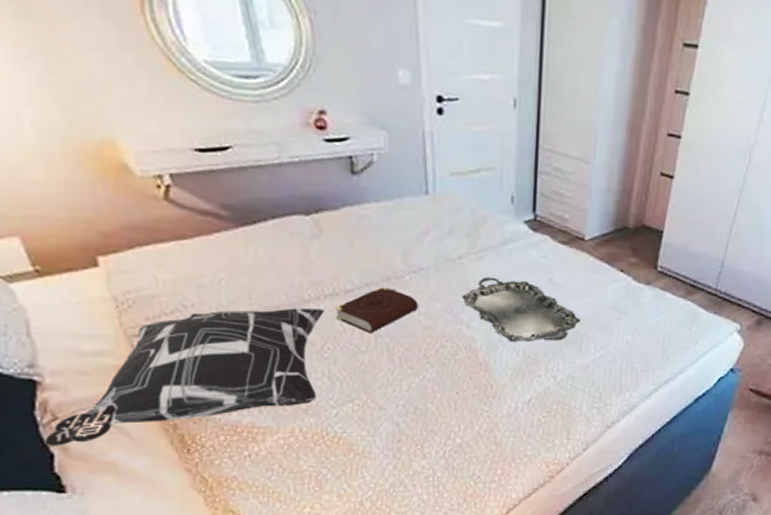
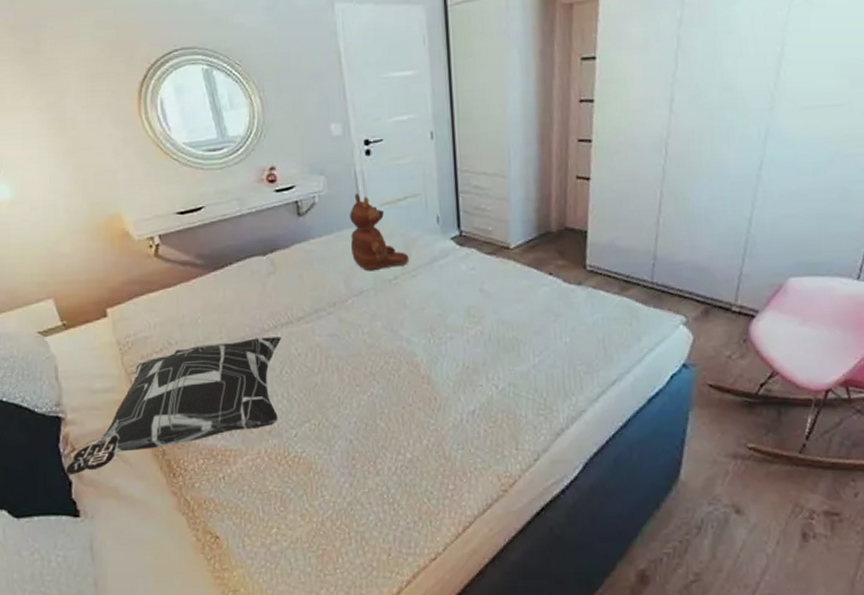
book: present [335,287,418,333] -> none [290,312,361,355]
teddy bear: none [411,157,477,248] -> present [350,193,409,272]
serving tray: present [462,277,581,342] -> none [400,293,516,353]

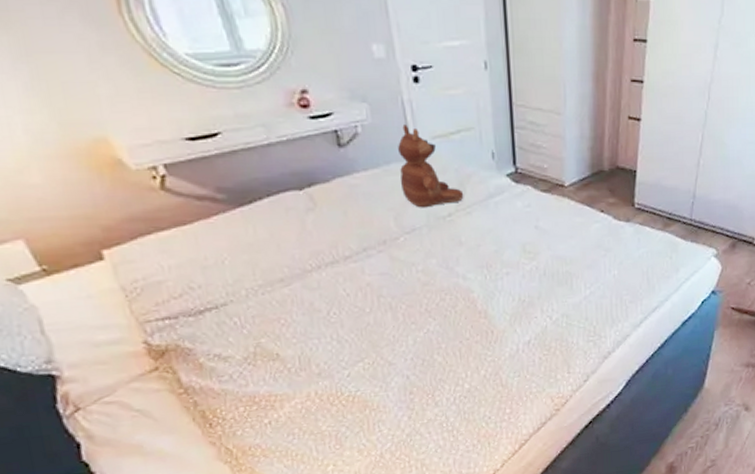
decorative pillow: present [65,336,282,474] -> none [69,277,328,436]

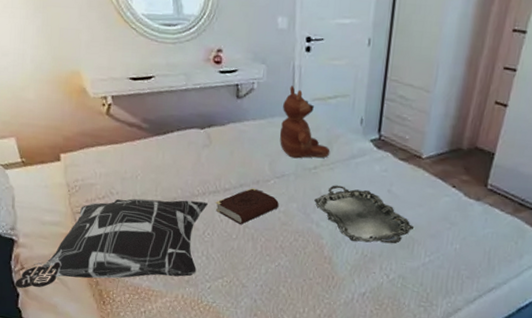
decorative pillow: none [69,277,328,436] -> present [14,198,209,289]
book: none [336,250,415,295] -> present [216,188,279,224]
serving tray: none [455,230,570,288] -> present [314,185,415,244]

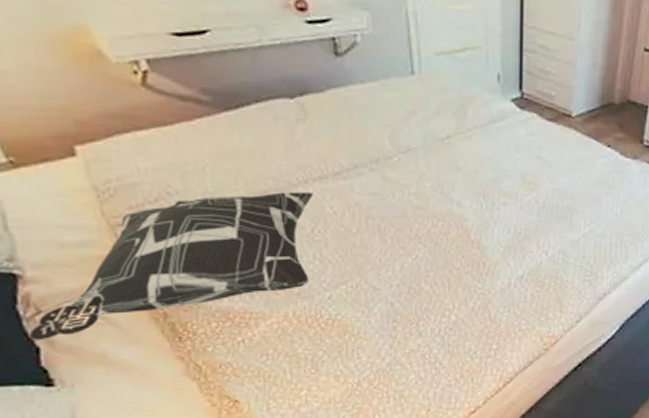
book: present [216,188,279,224] -> none [324,169,408,215]
teddy bear: present [279,86,330,159] -> none [398,37,465,128]
serving tray: present [314,185,415,244] -> none [452,156,571,219]

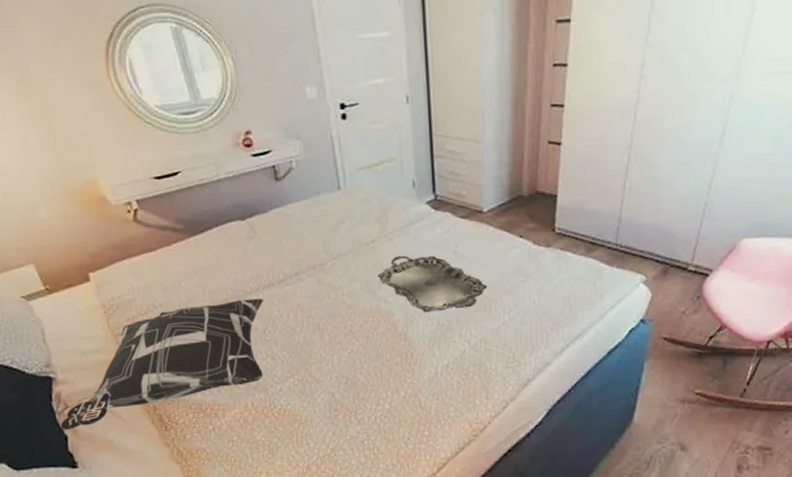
serving tray: none [452,156,571,219] -> present [378,255,488,312]

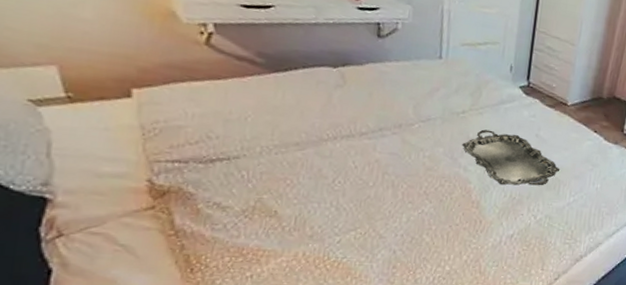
decorative pillow: present [60,298,264,430] -> none [44,143,341,262]

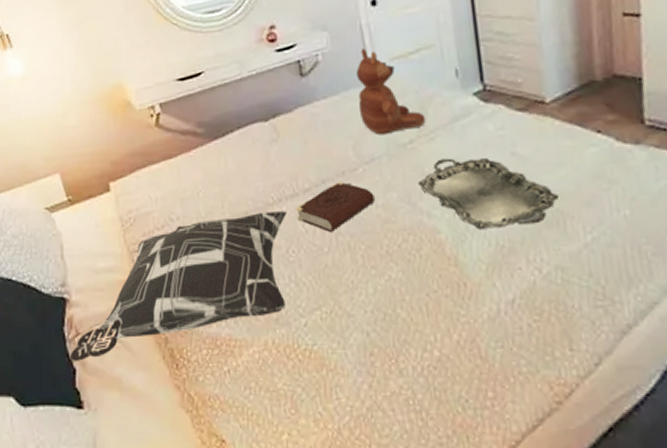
decorative pillow: none [44,143,341,262] -> present [70,211,288,361]
book: none [349,132,424,171] -> present [296,182,375,232]
teddy bear: none [425,29,480,103] -> present [356,48,426,135]

